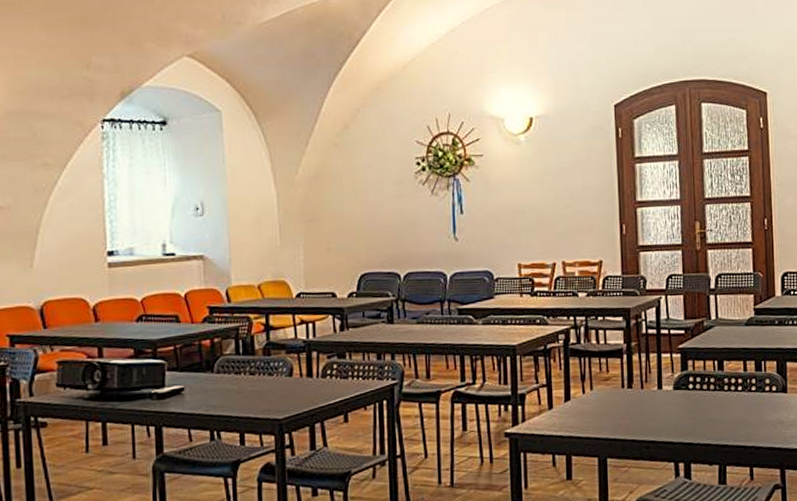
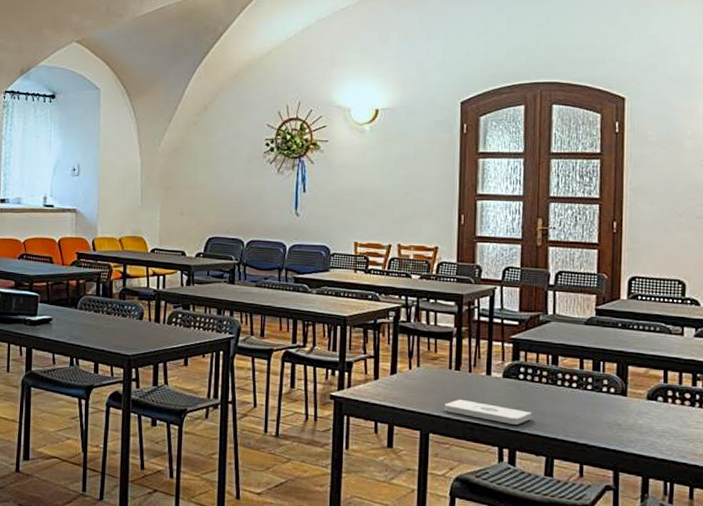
notepad: none [620,417,704,437] -> present [444,399,533,425]

